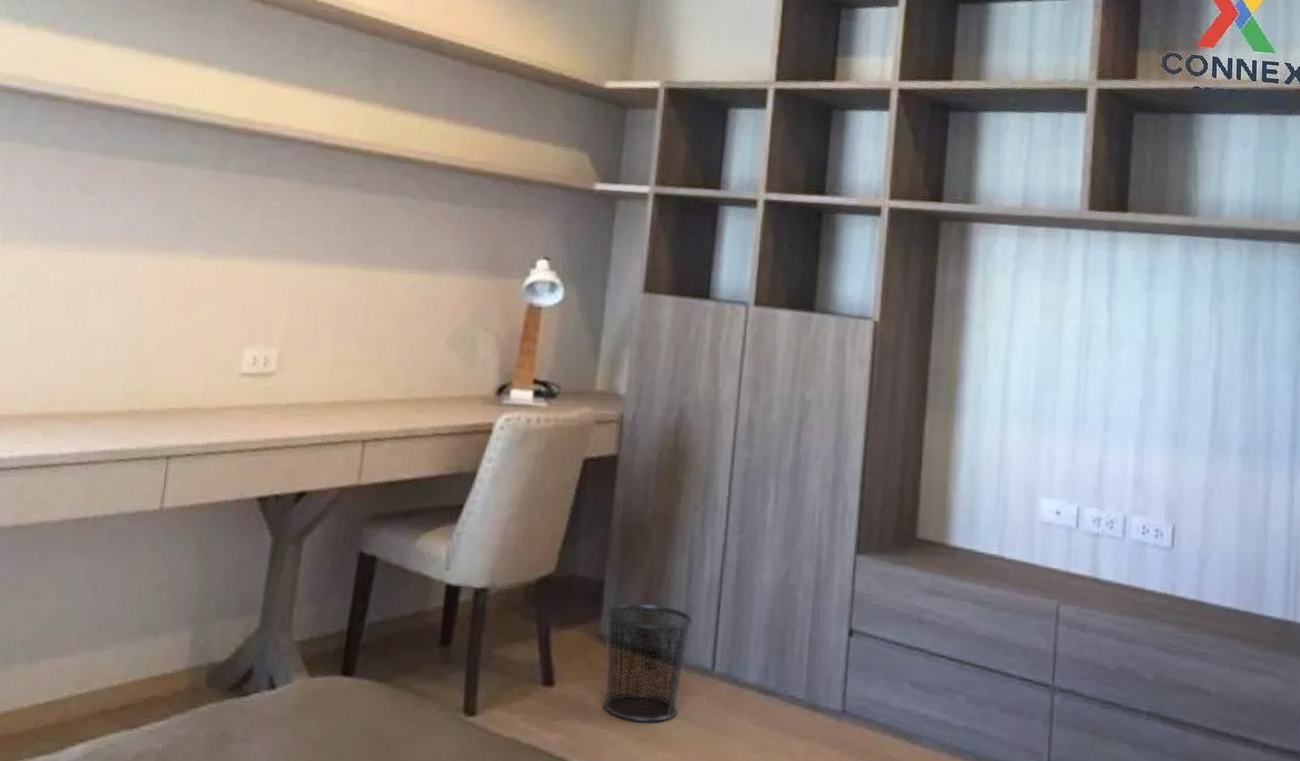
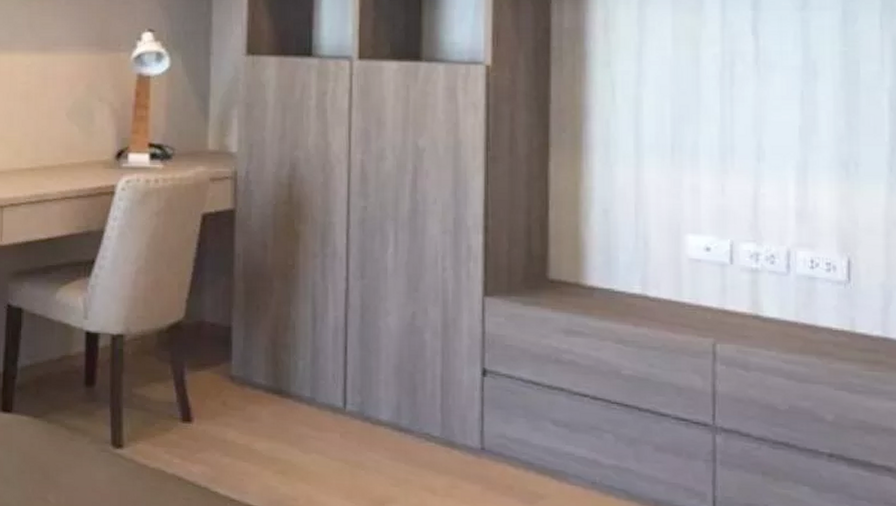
waste bin: present [603,603,693,723] -> none [235,347,321,457]

